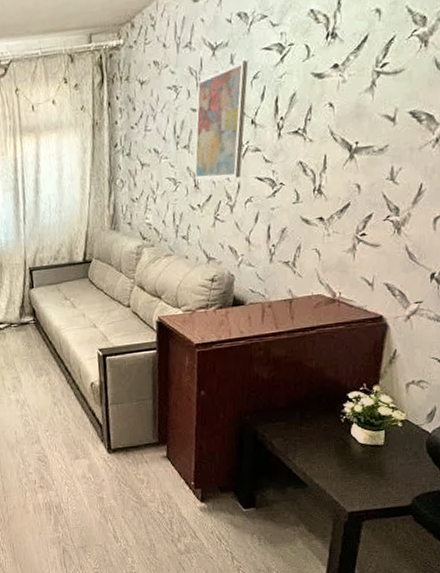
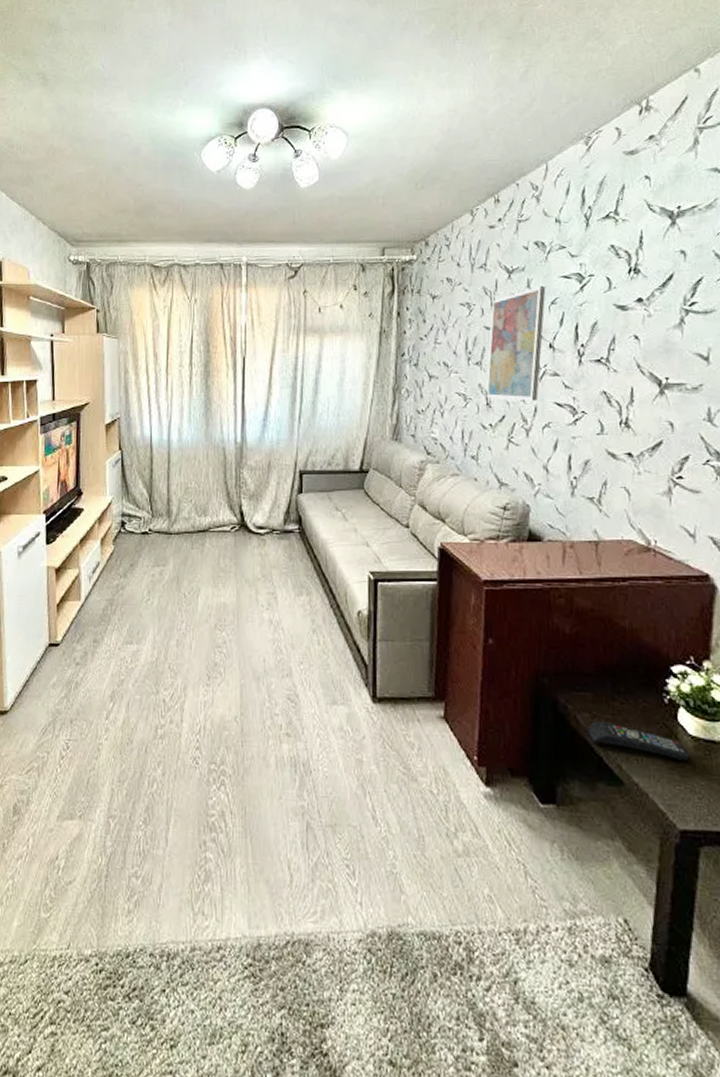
remote control: none [281,442,359,463] -> present [588,720,690,761]

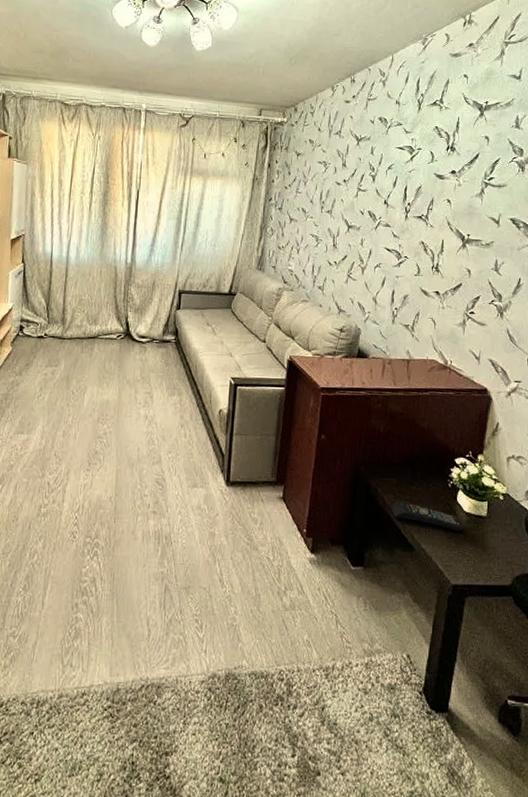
wall art: present [486,286,546,402] -> none [333,154,385,246]

